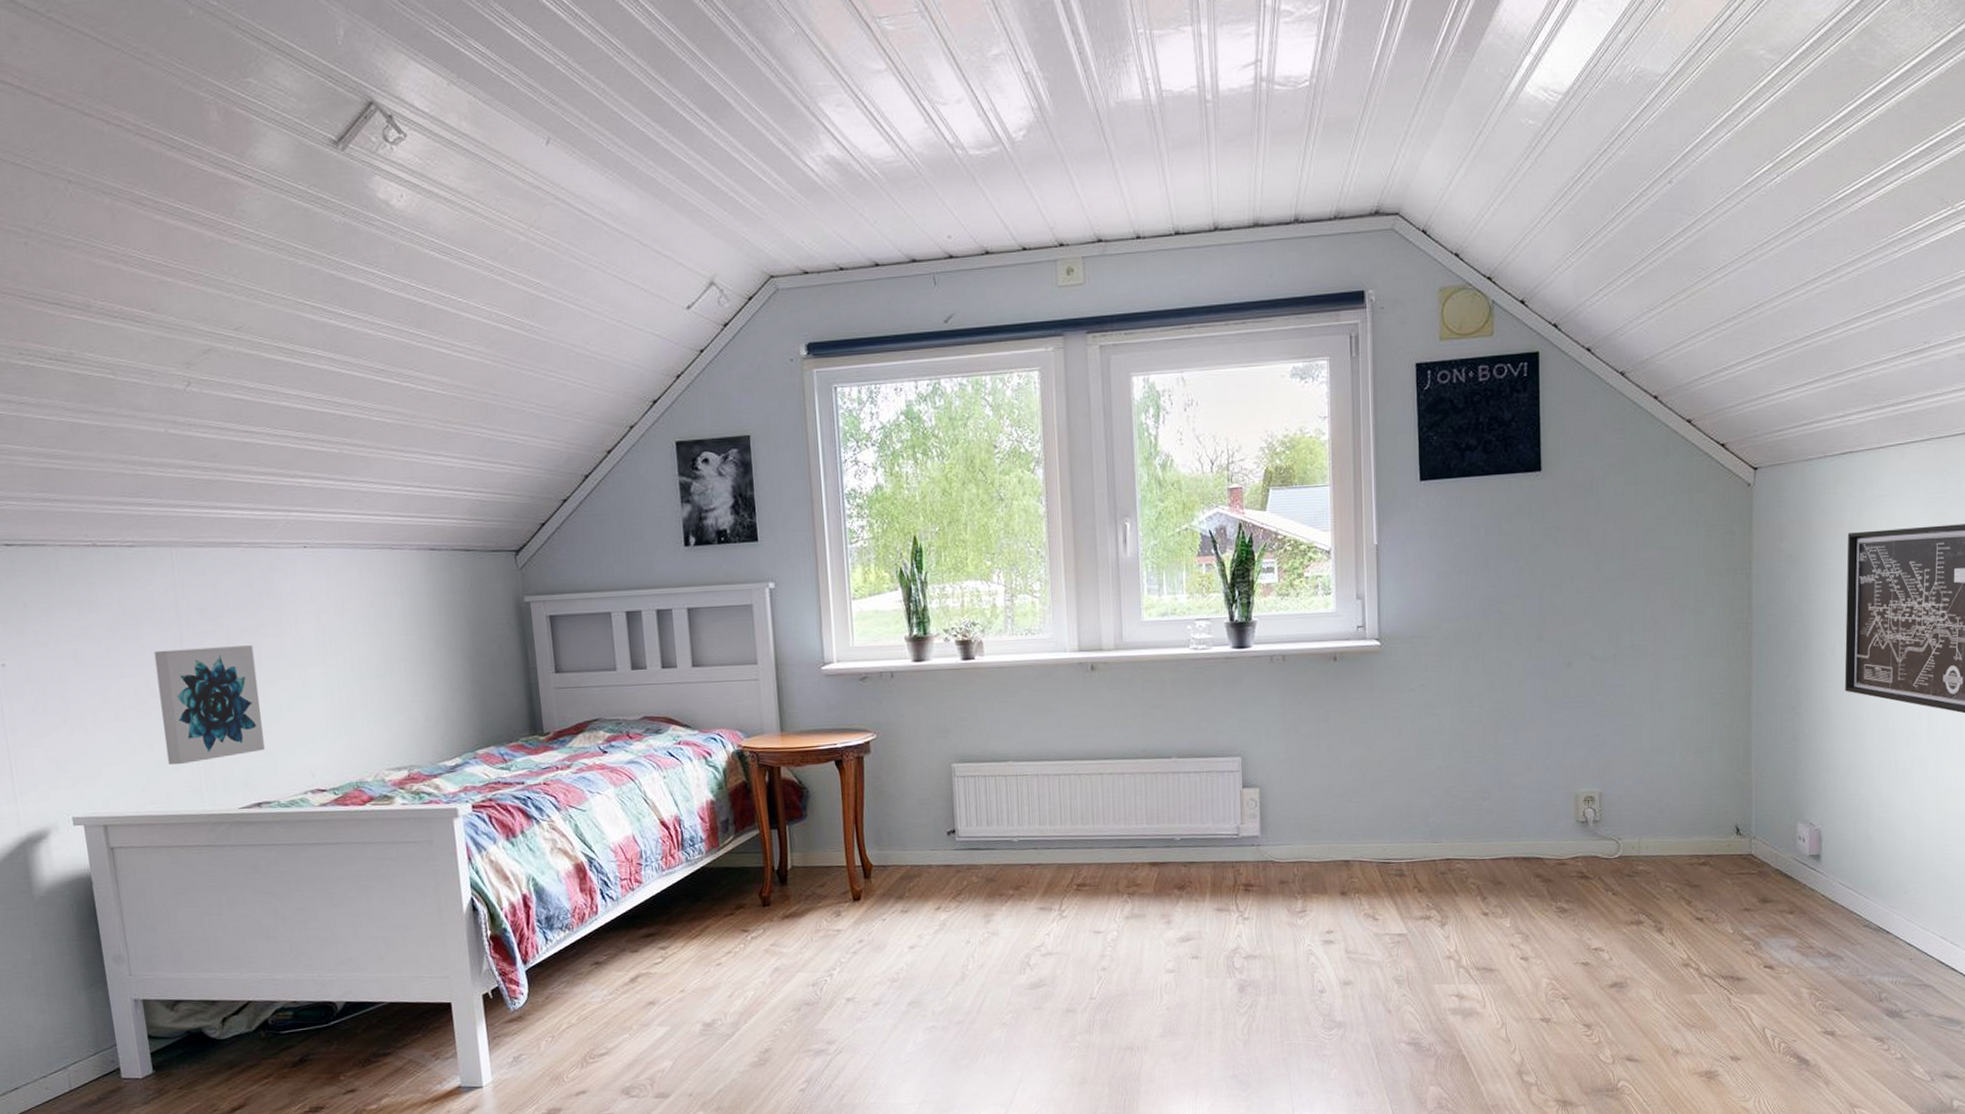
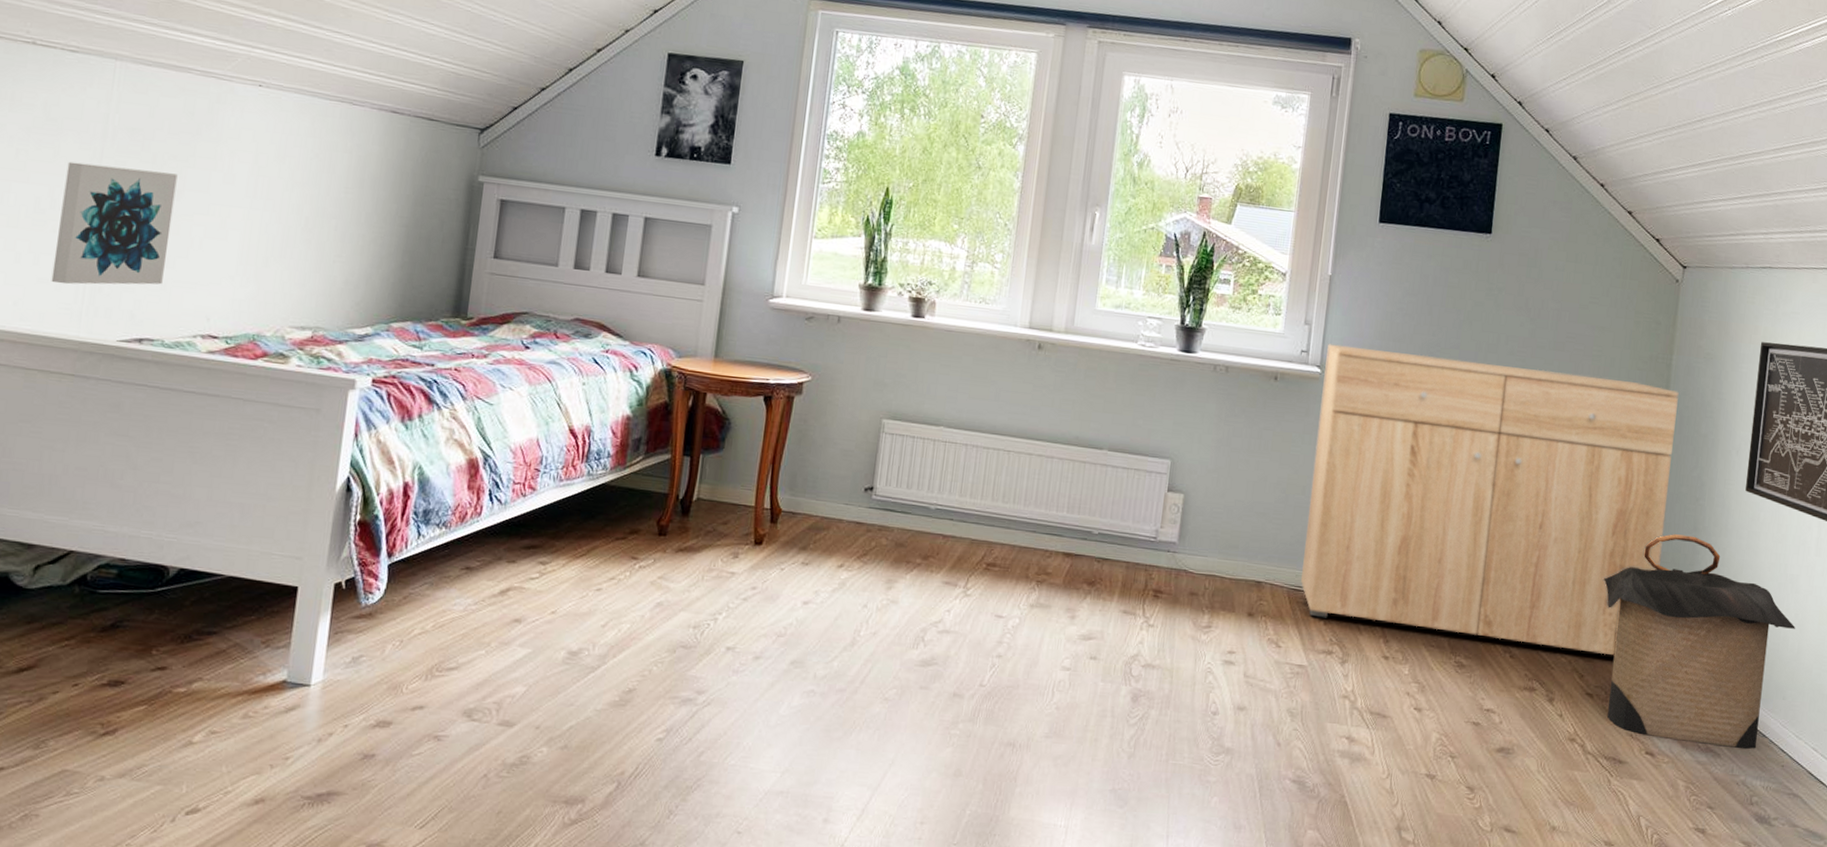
dresser: none [1384,598,1763,886] -> present [1301,343,1679,656]
laundry hamper: none [1701,746,1912,950] -> present [1602,534,1795,750]

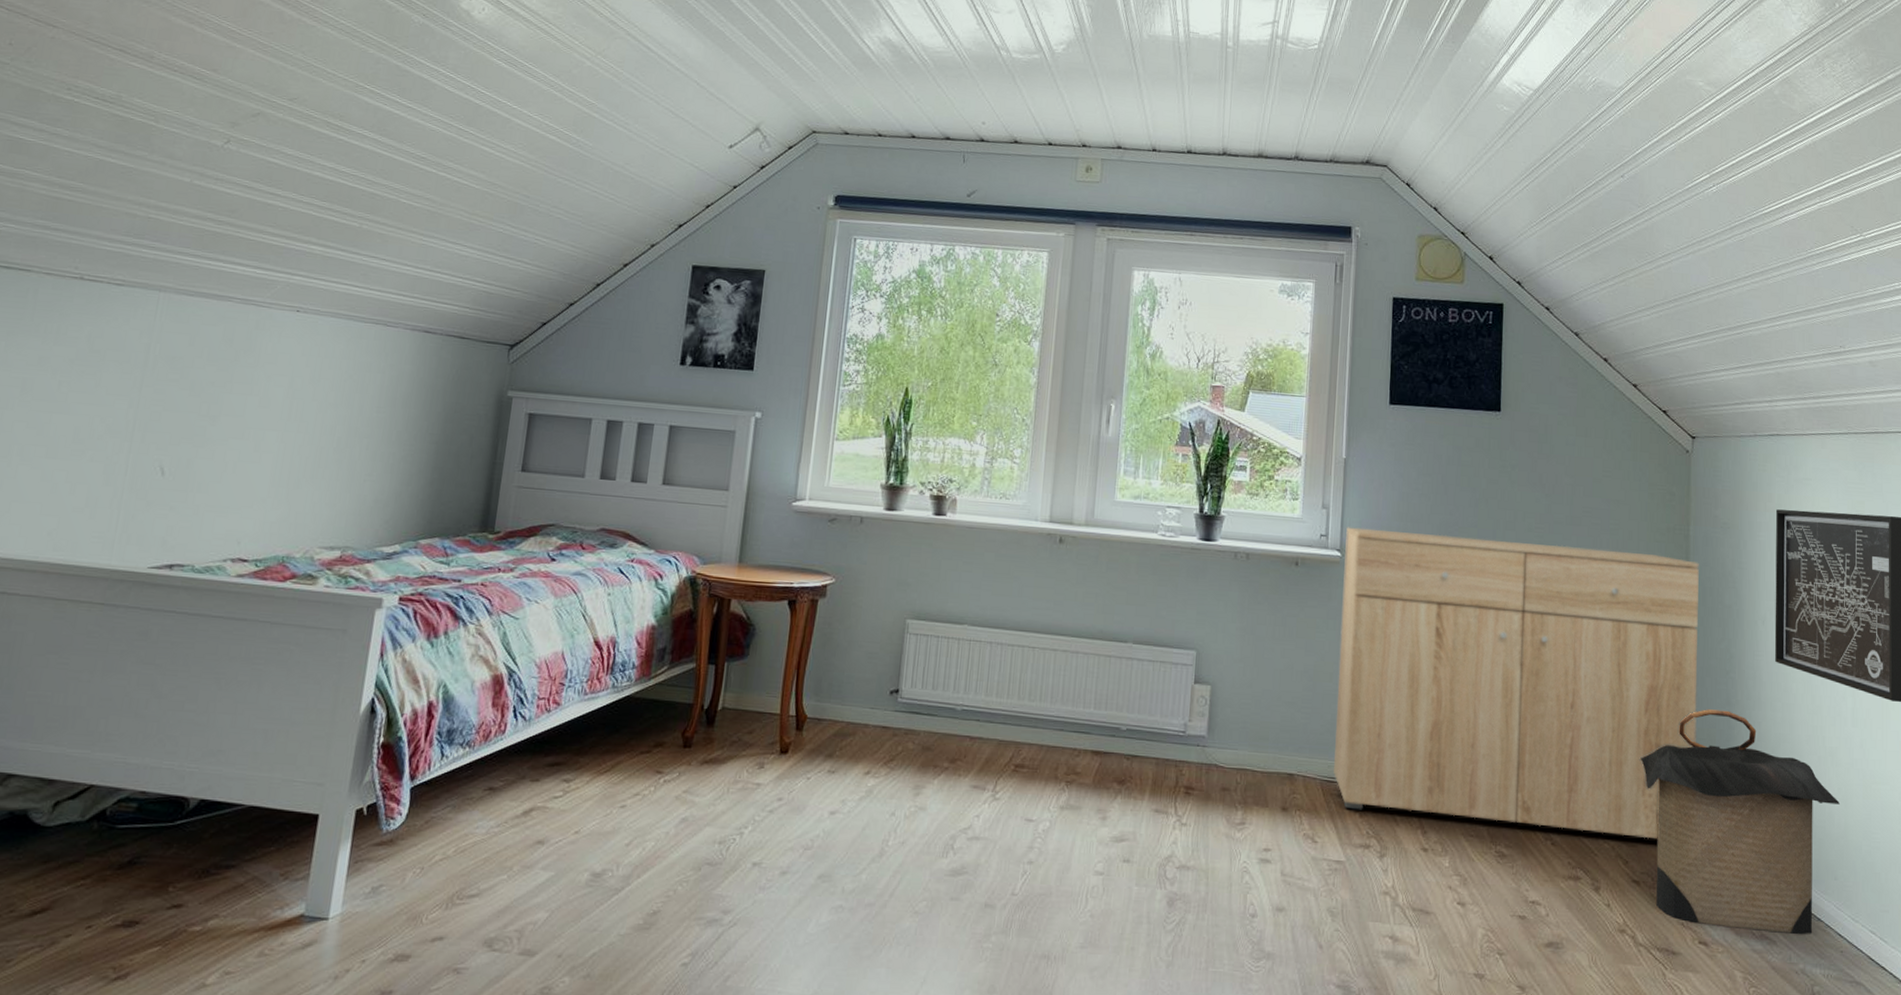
wall art: present [51,161,178,285] -> none [86,391,215,513]

